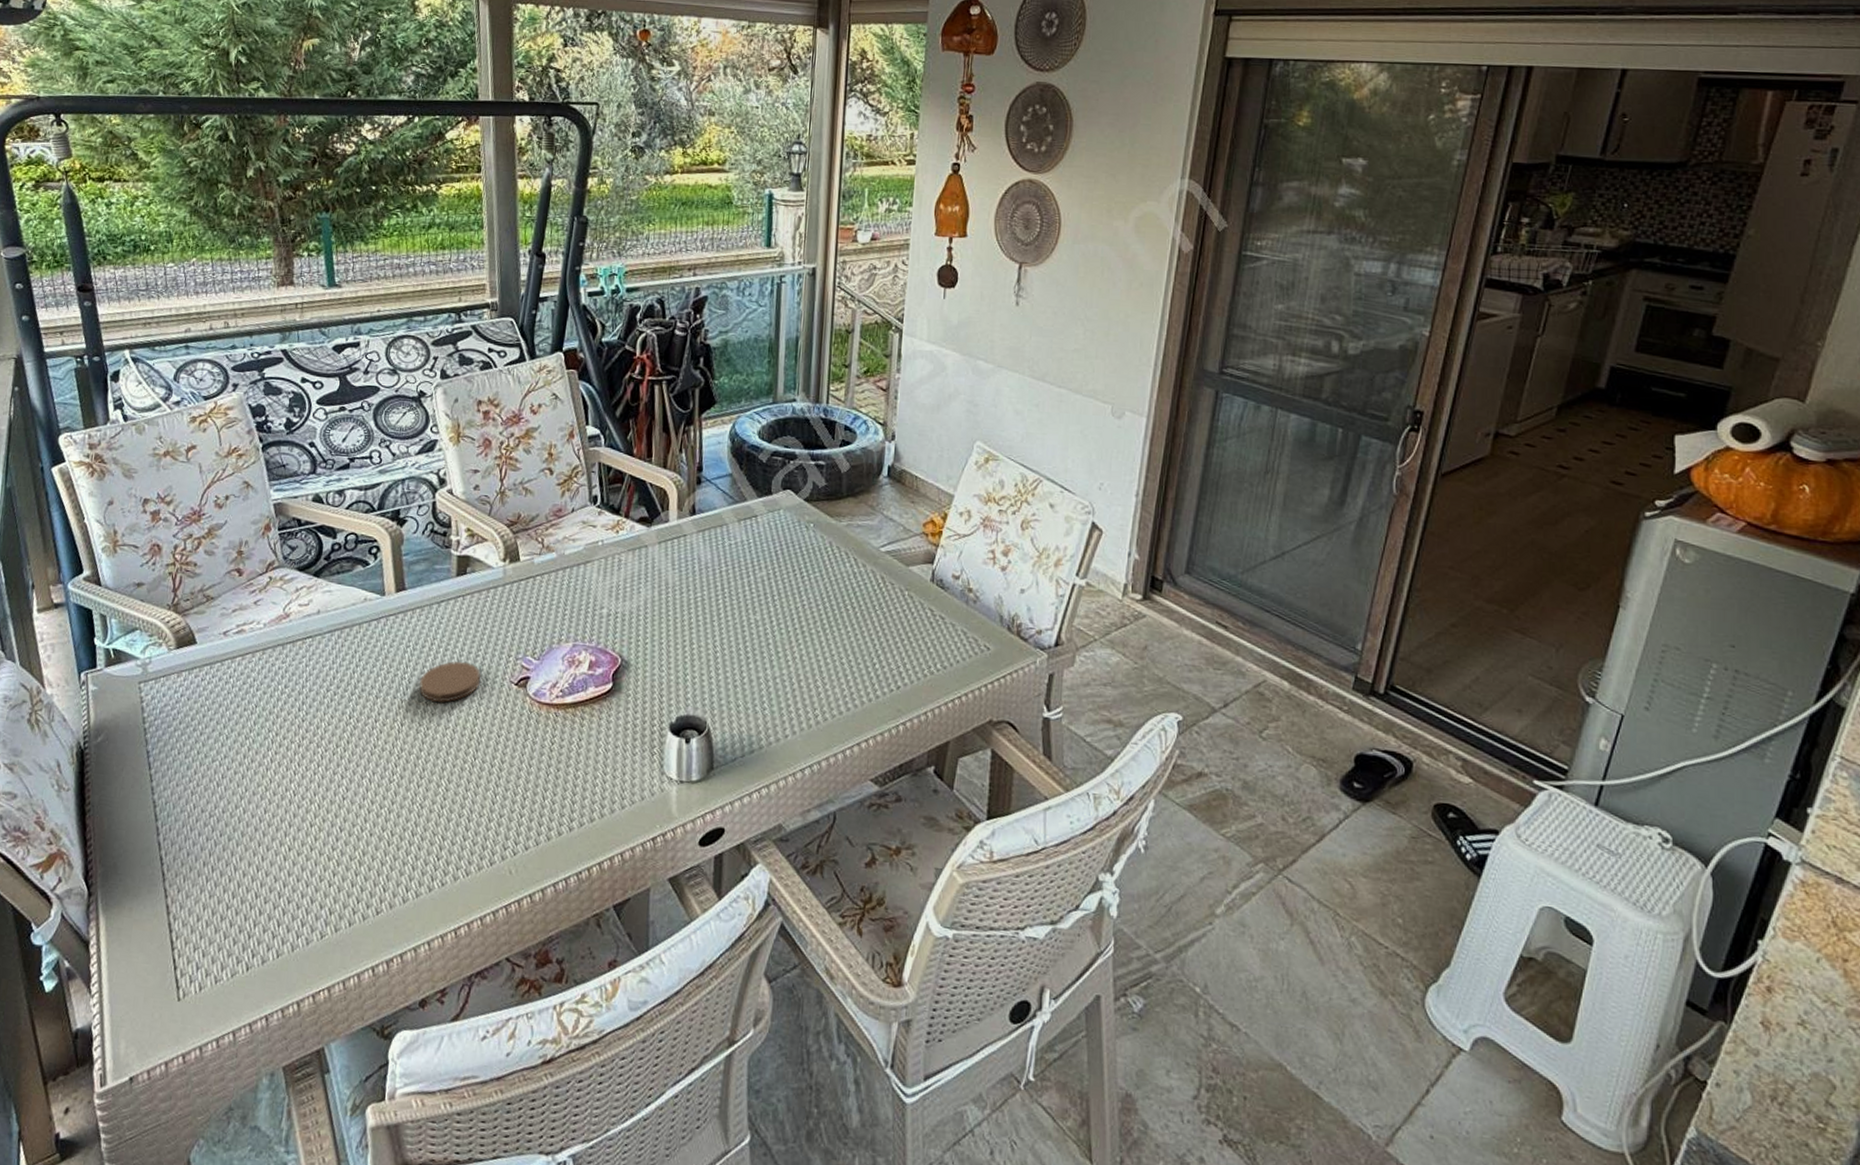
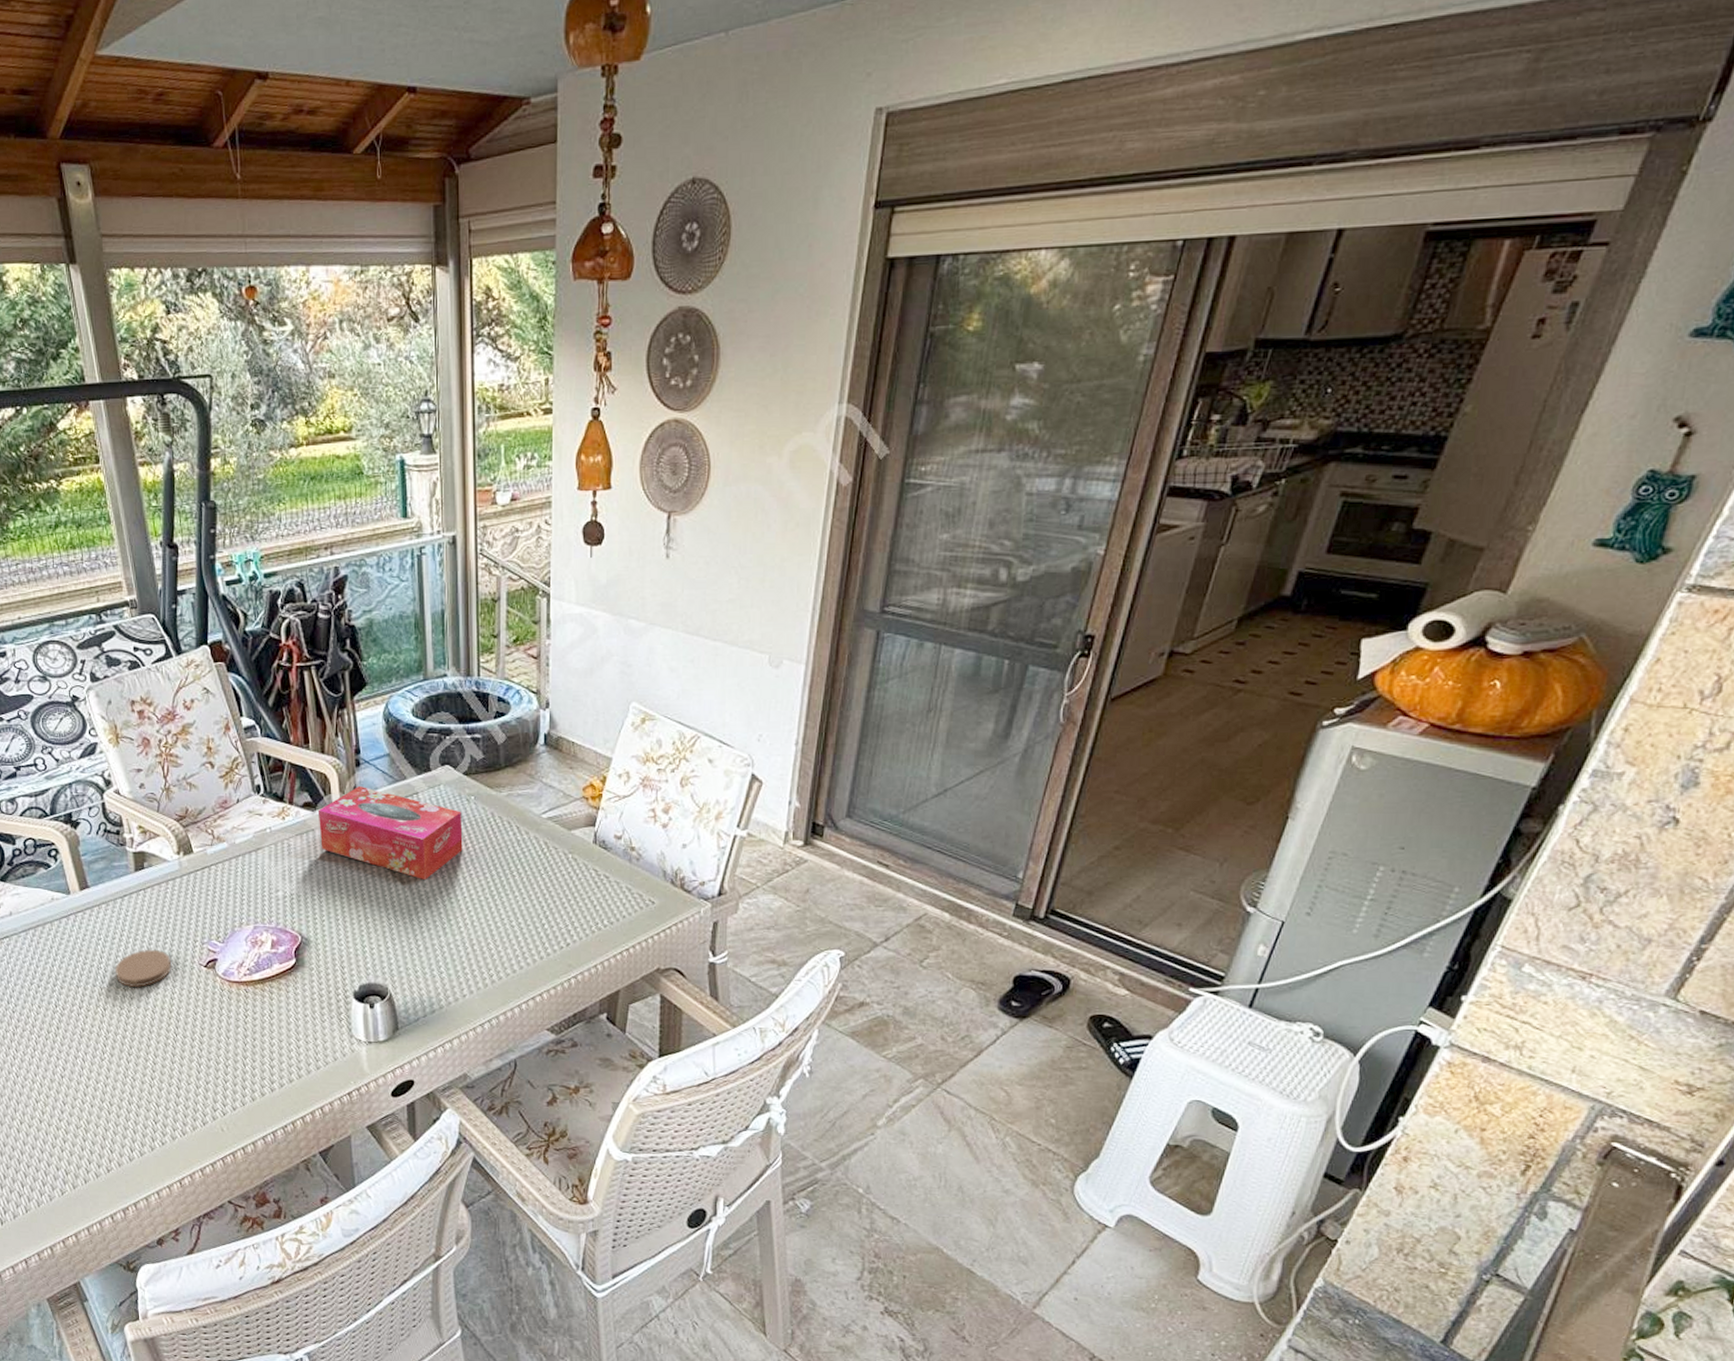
tissue box: none [652,504,799,608] -> present [317,785,463,881]

